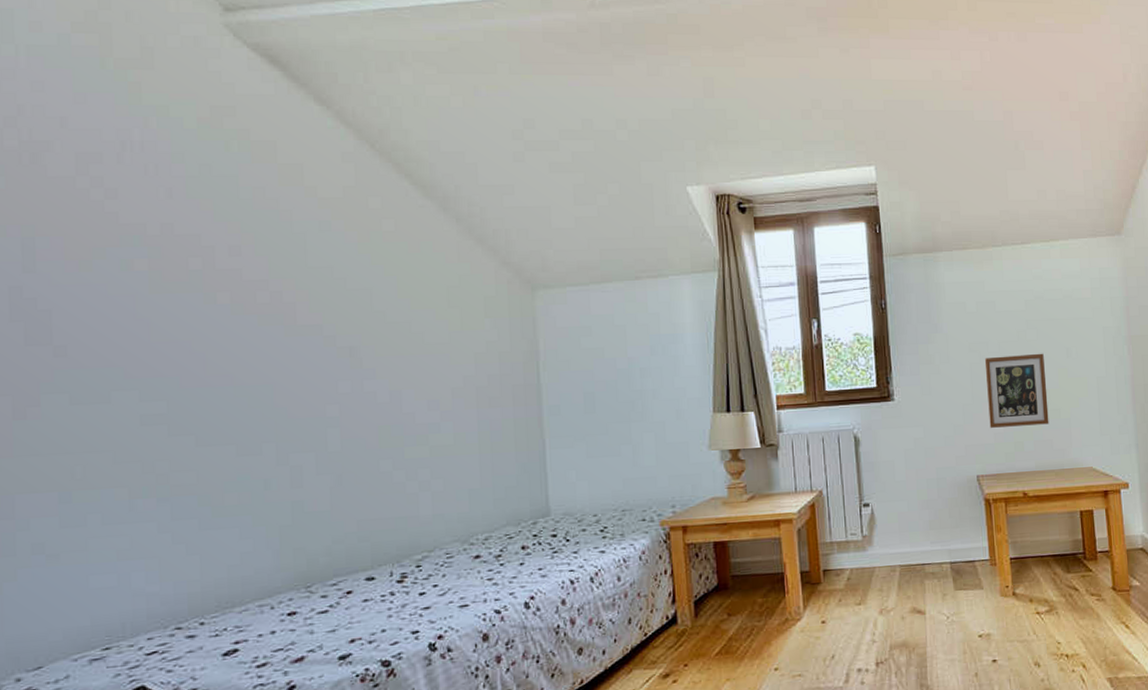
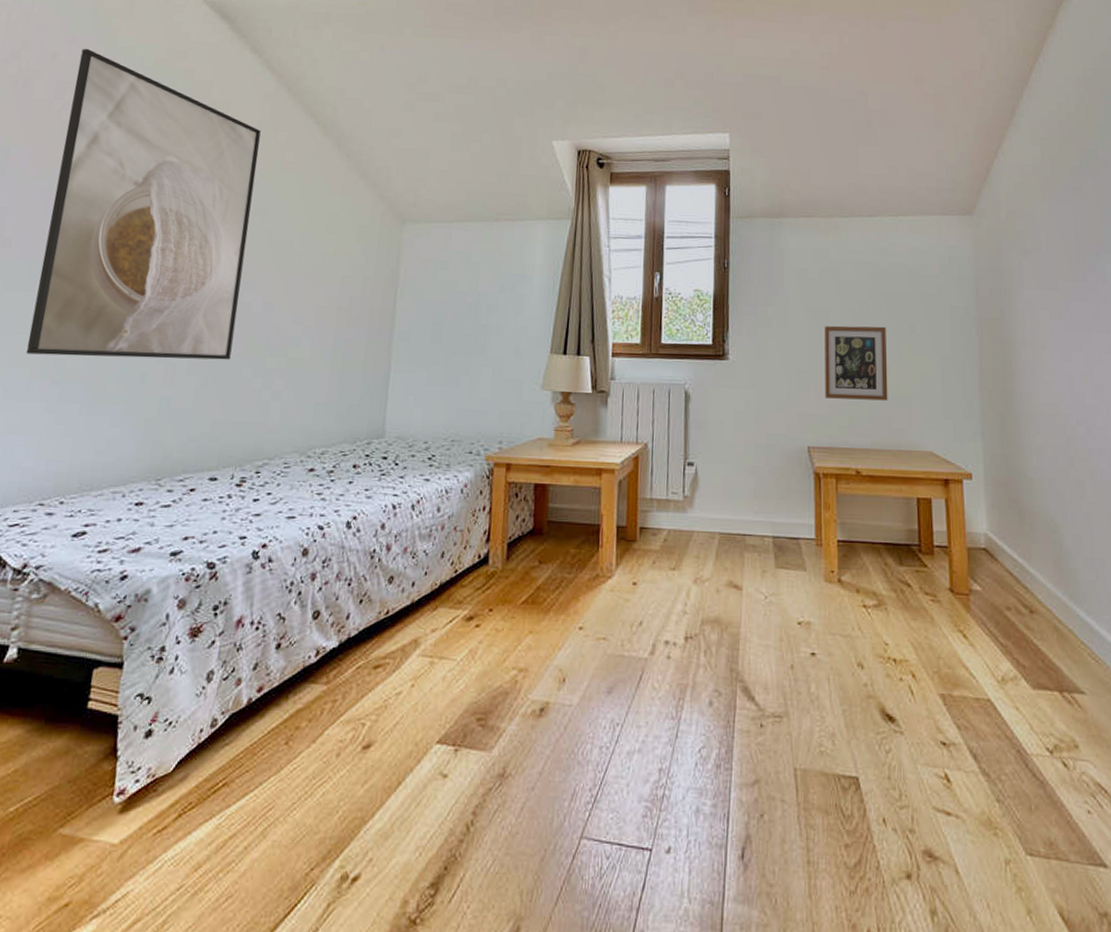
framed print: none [98,109,363,473] -> present [25,48,261,360]

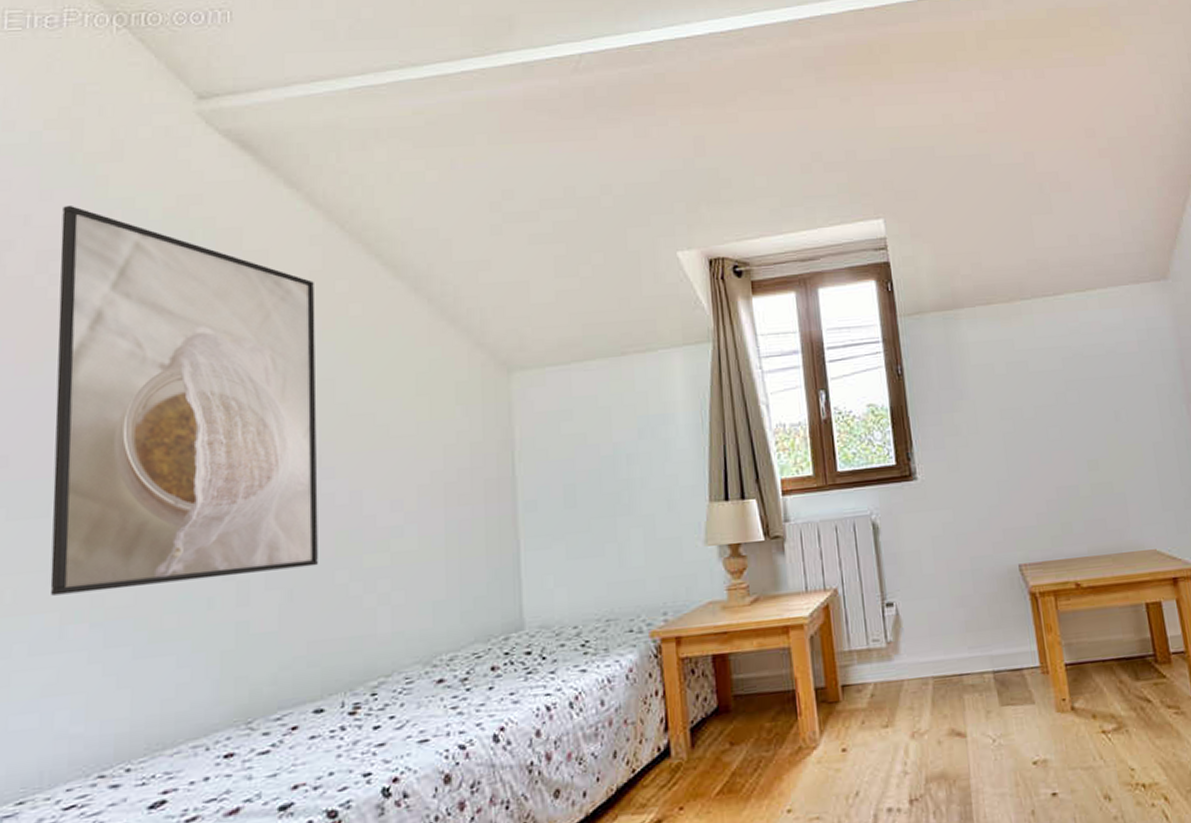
picture frame: present [824,325,888,401] -> none [1019,417,1101,507]

